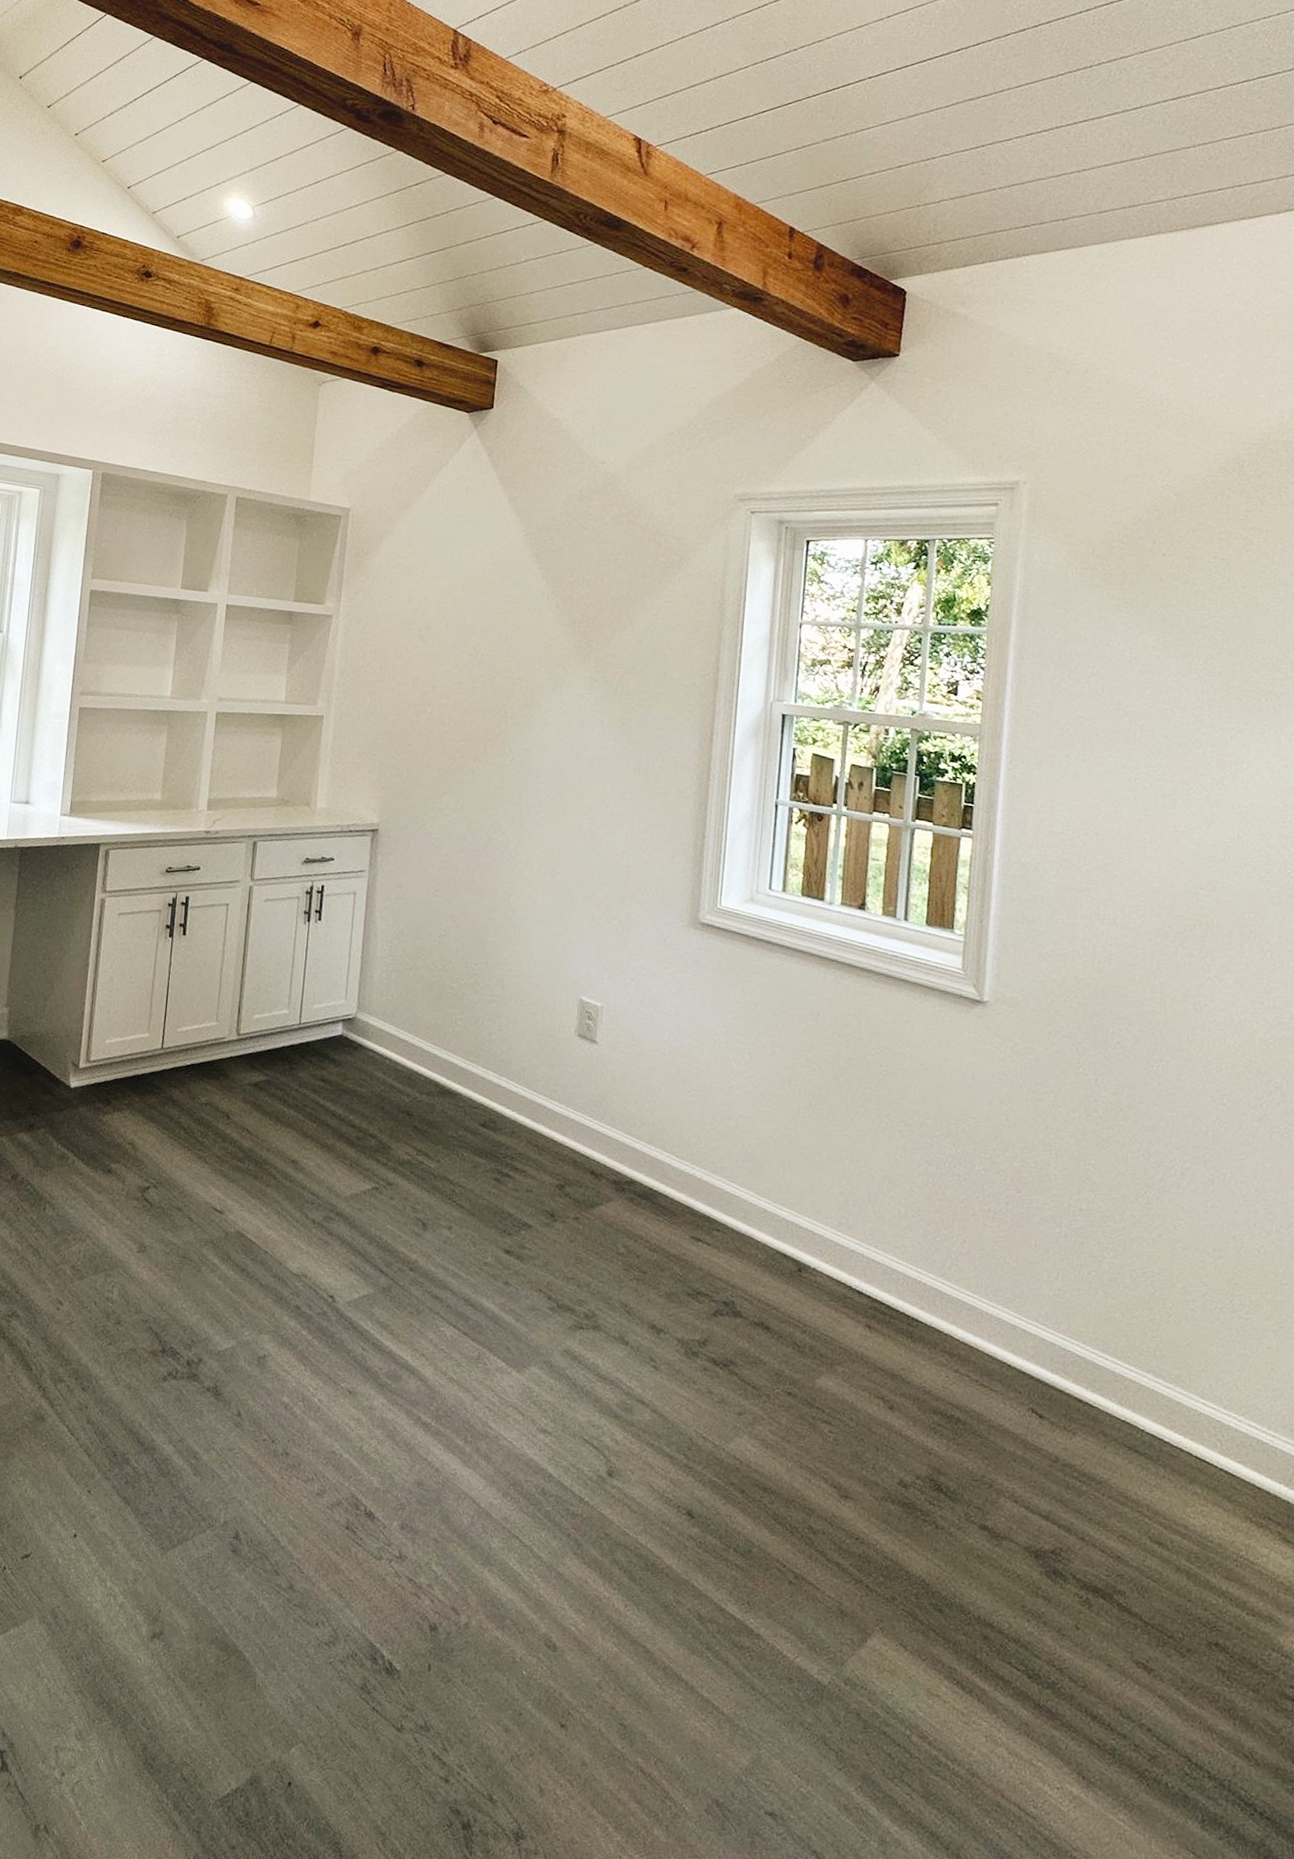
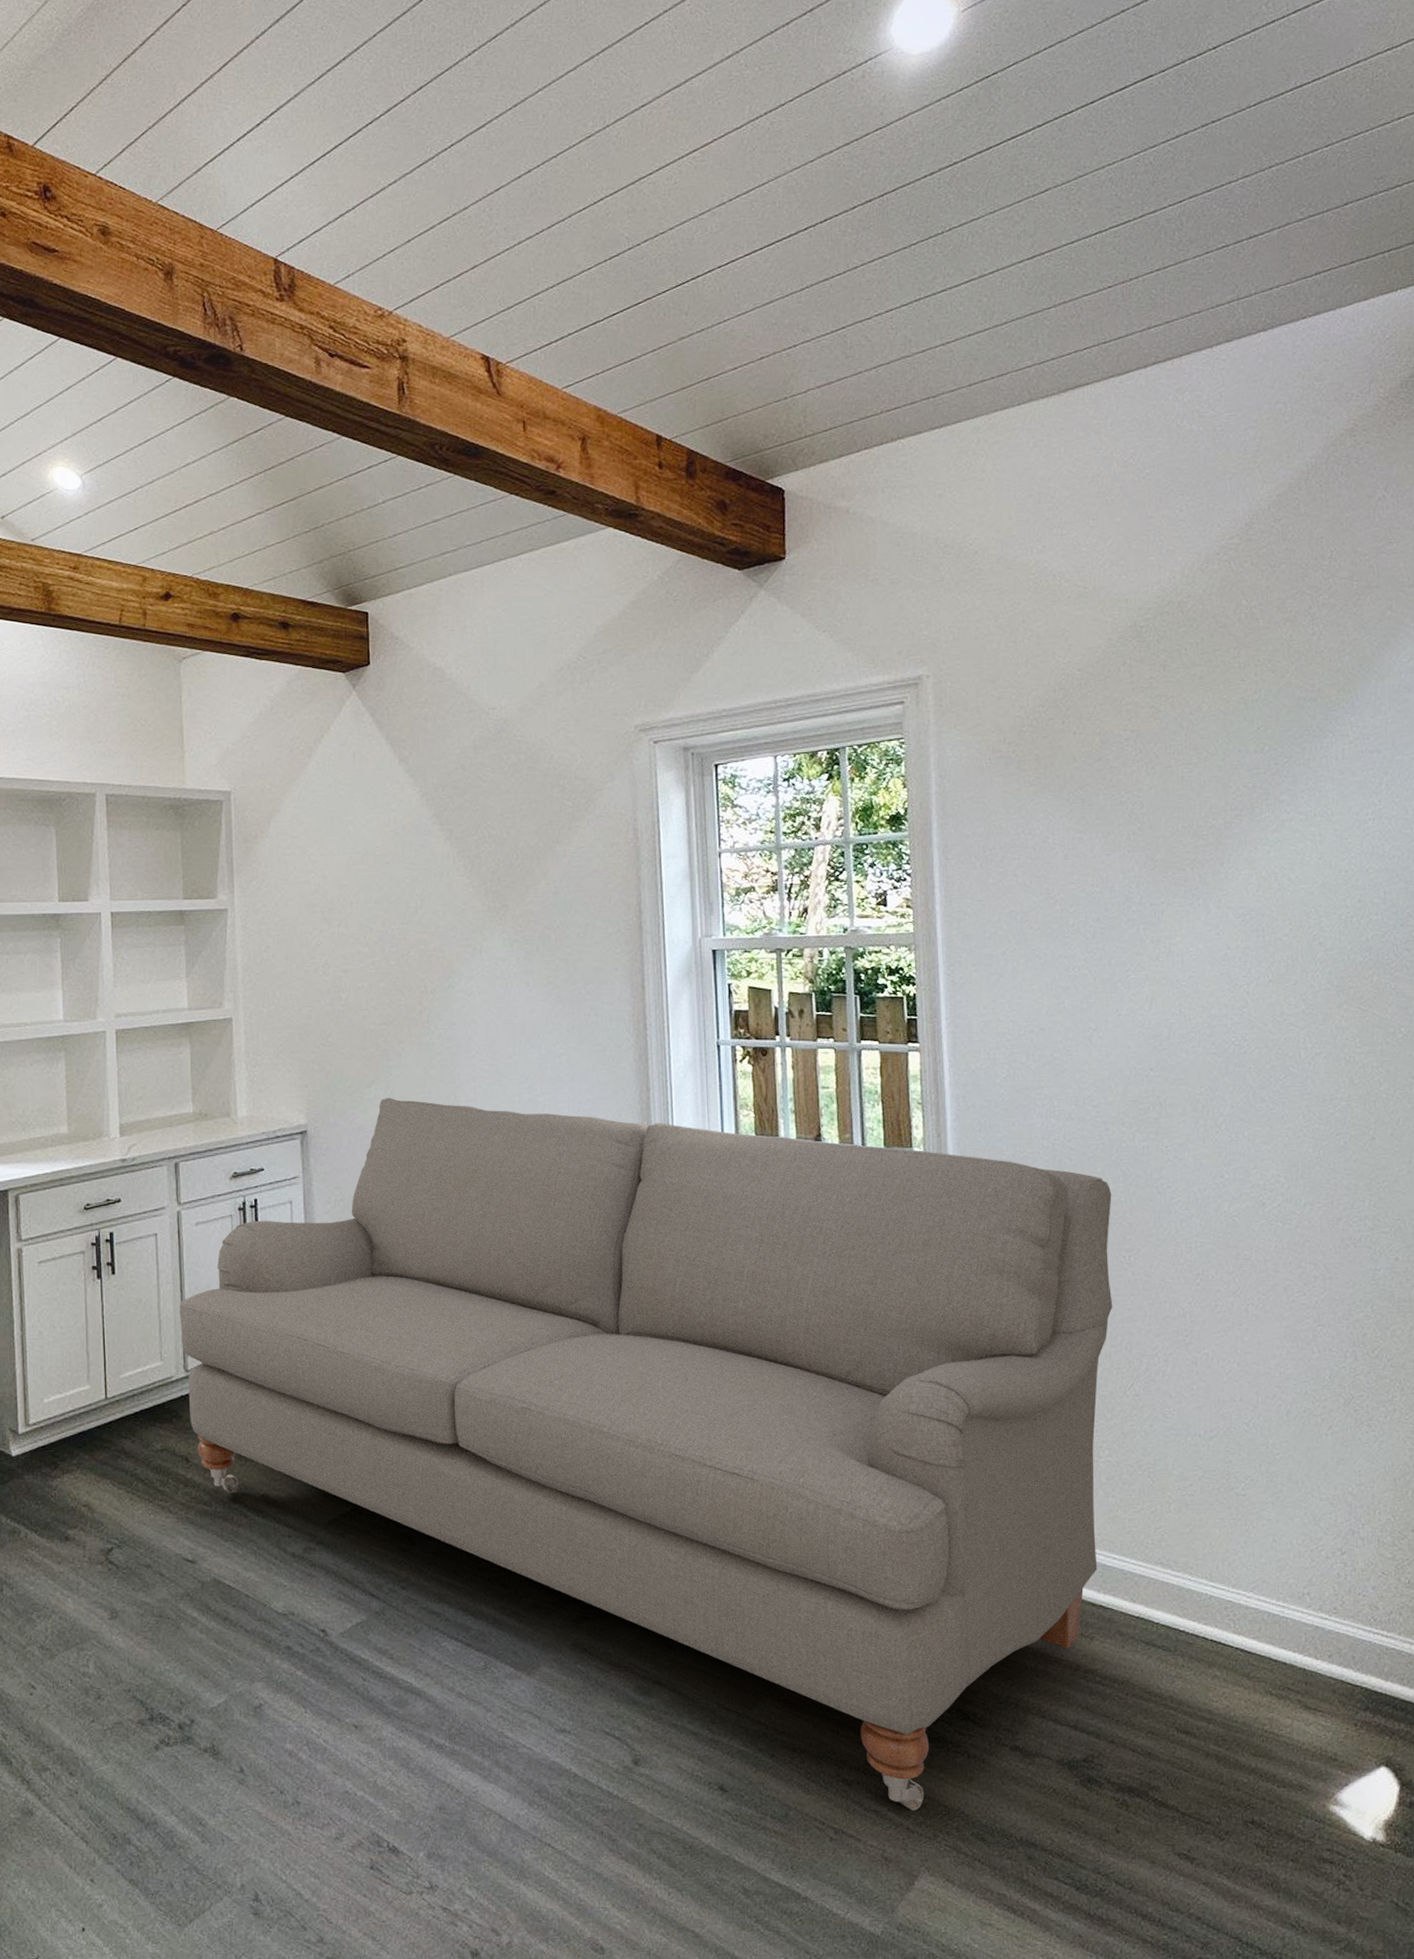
sofa: none [235,809,1148,1571] -> present [179,1097,1113,1811]

